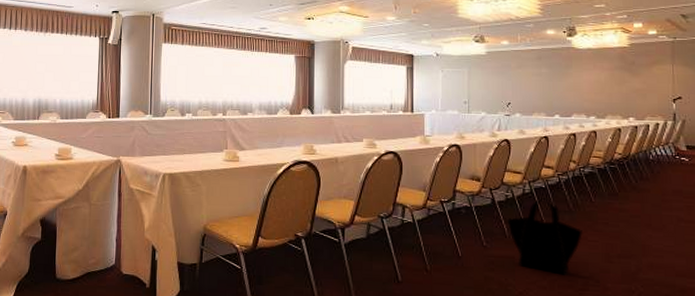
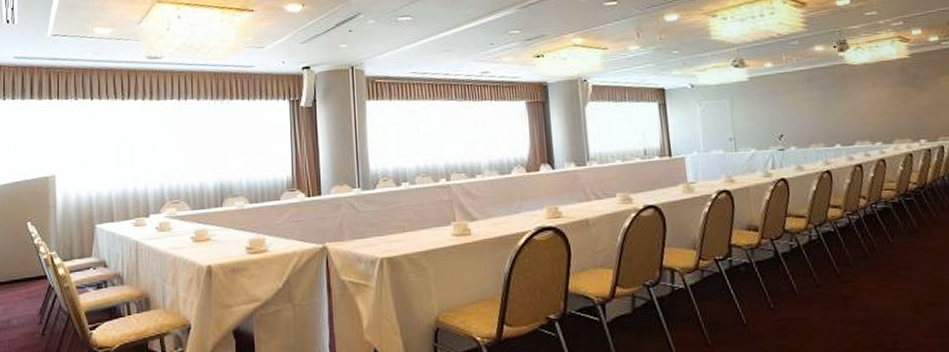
tote bag: present [506,198,584,275] -> none [794,244,885,334]

